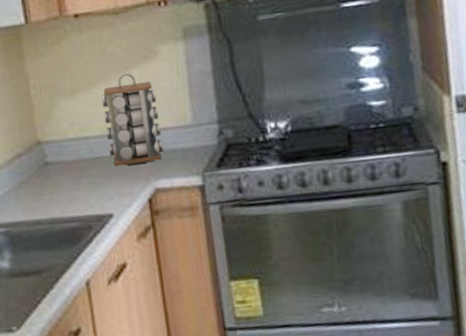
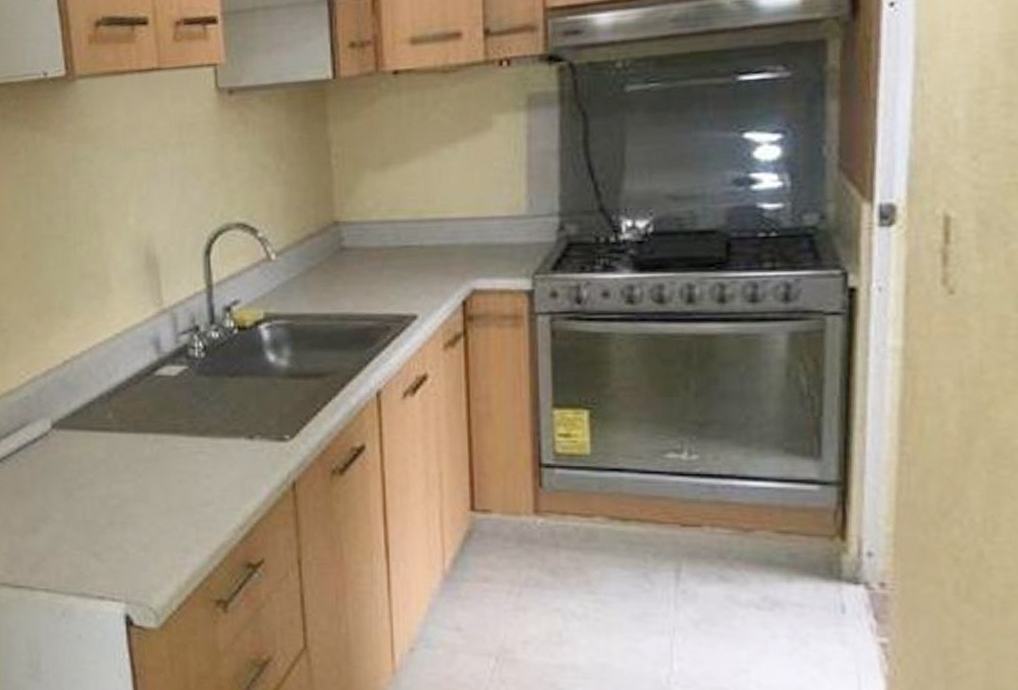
spice rack: present [102,73,163,167] -> none [417,147,487,259]

